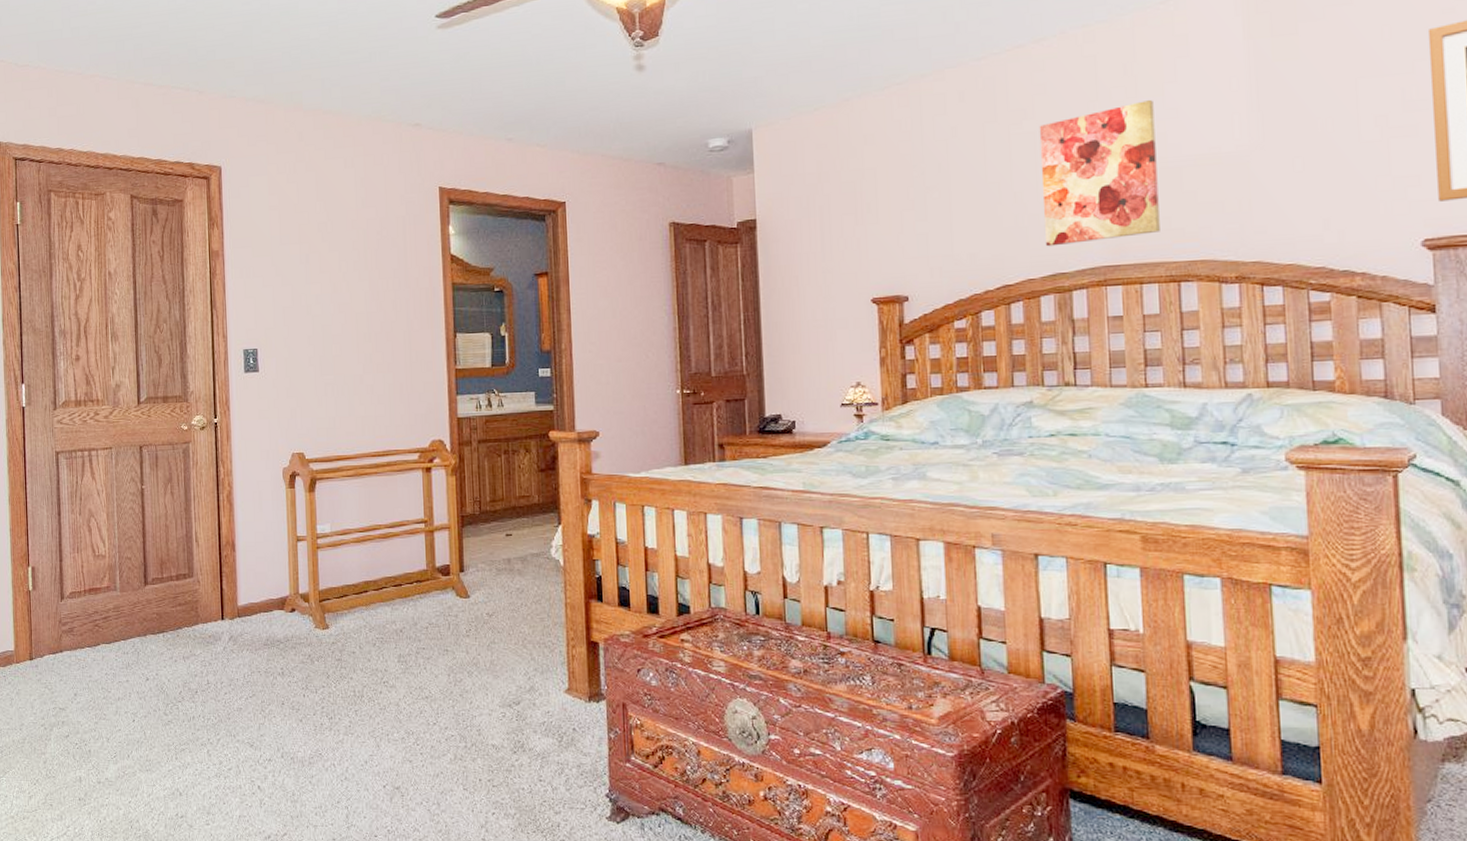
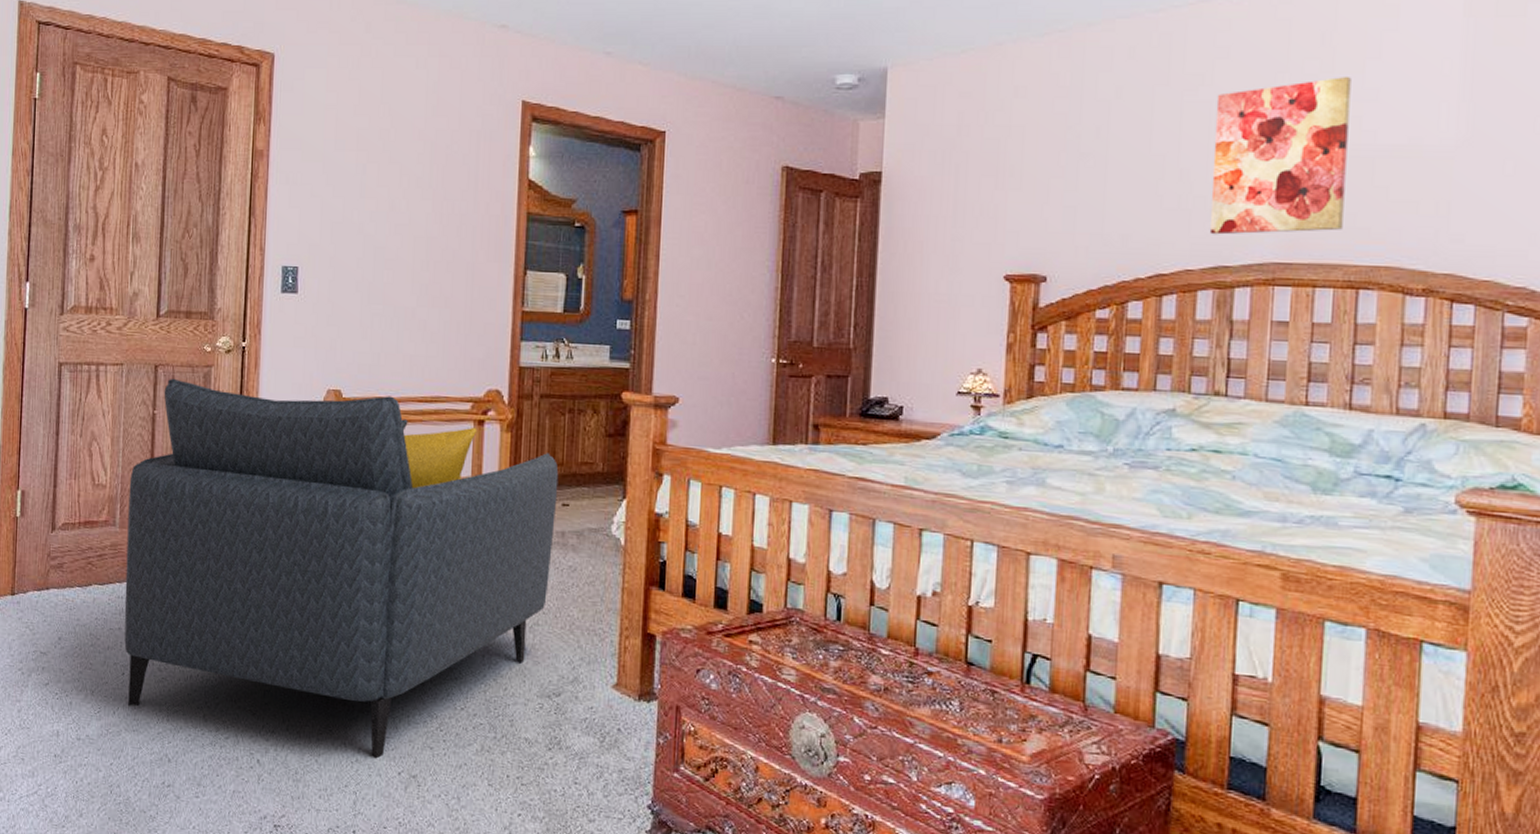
armchair: none [126,454,501,775] -> present [124,378,559,759]

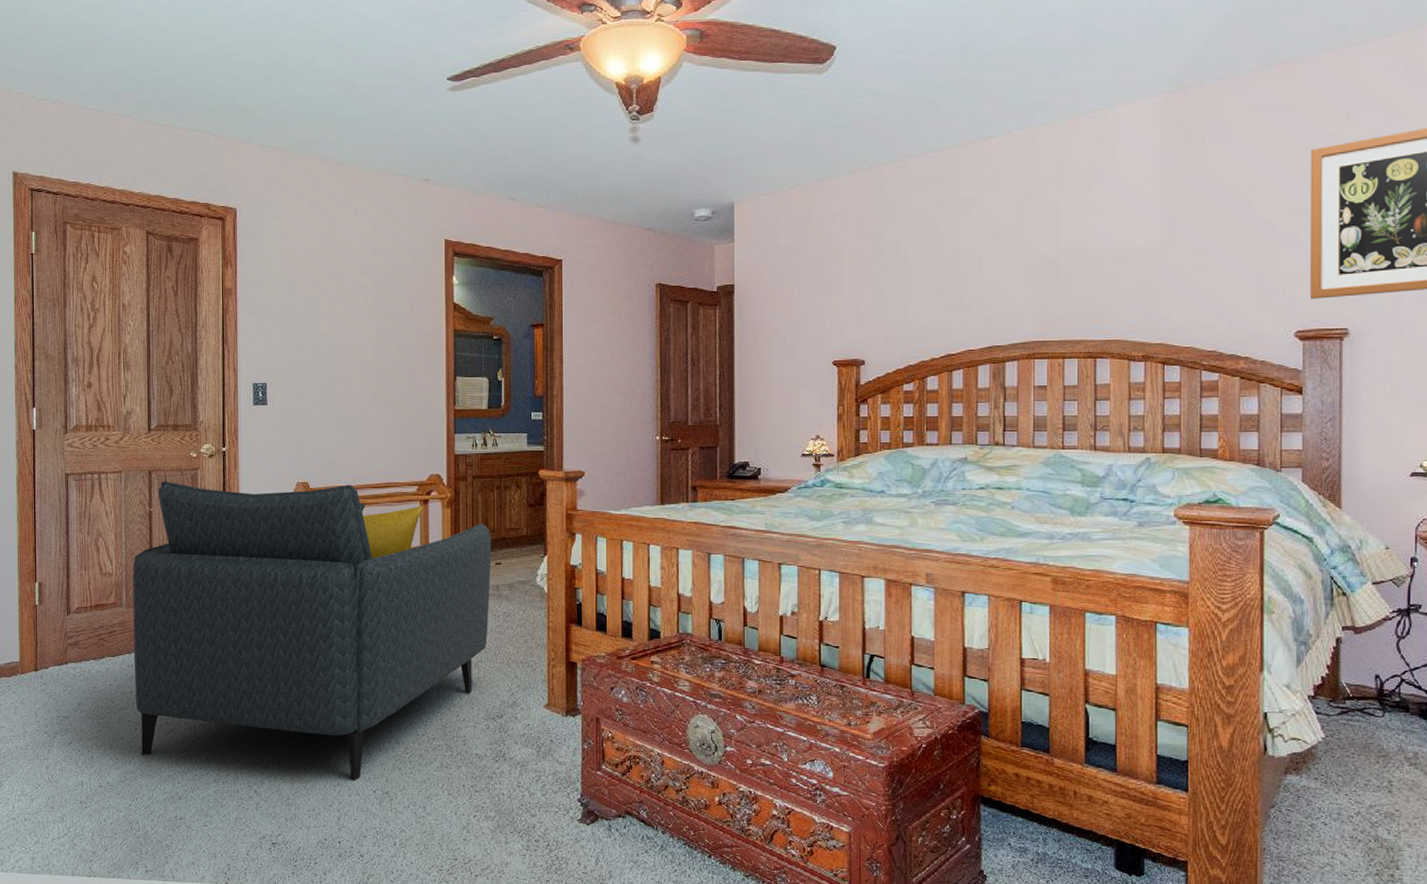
wall art: present [1209,77,1351,235] -> none [984,197,1082,322]

